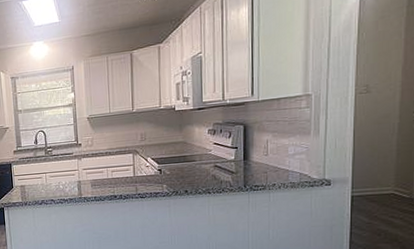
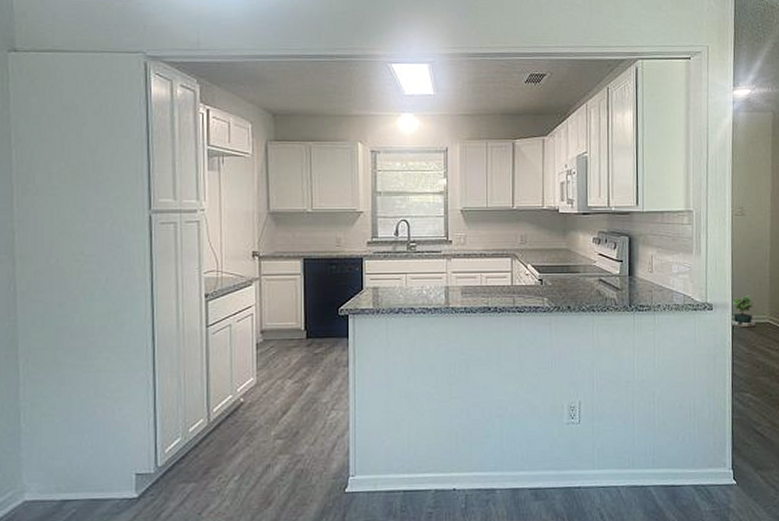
potted plant: none [349,169,379,201] -> present [730,295,756,328]

